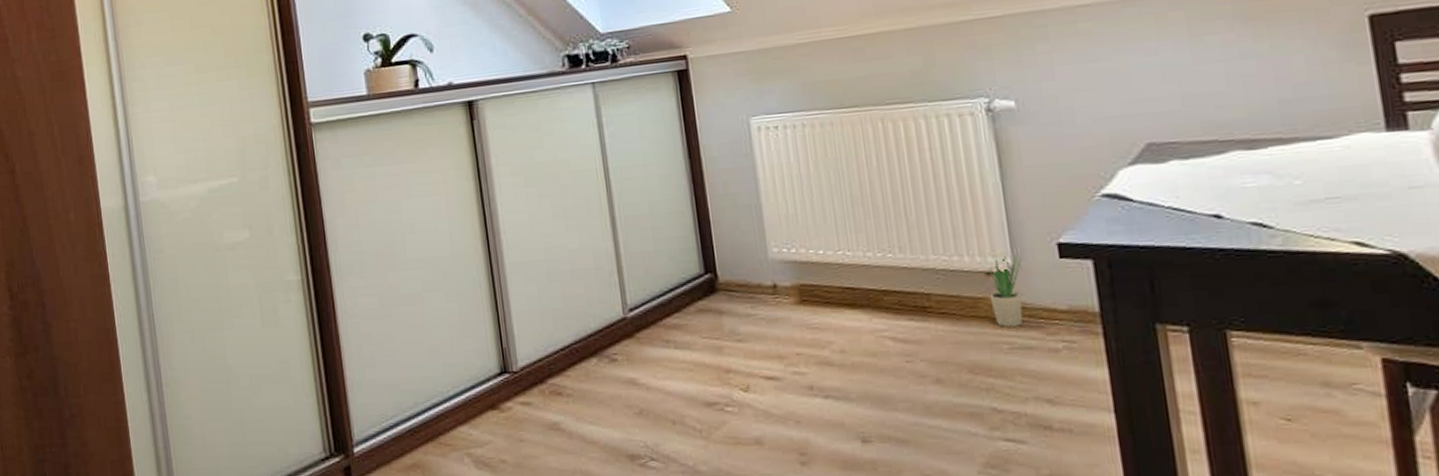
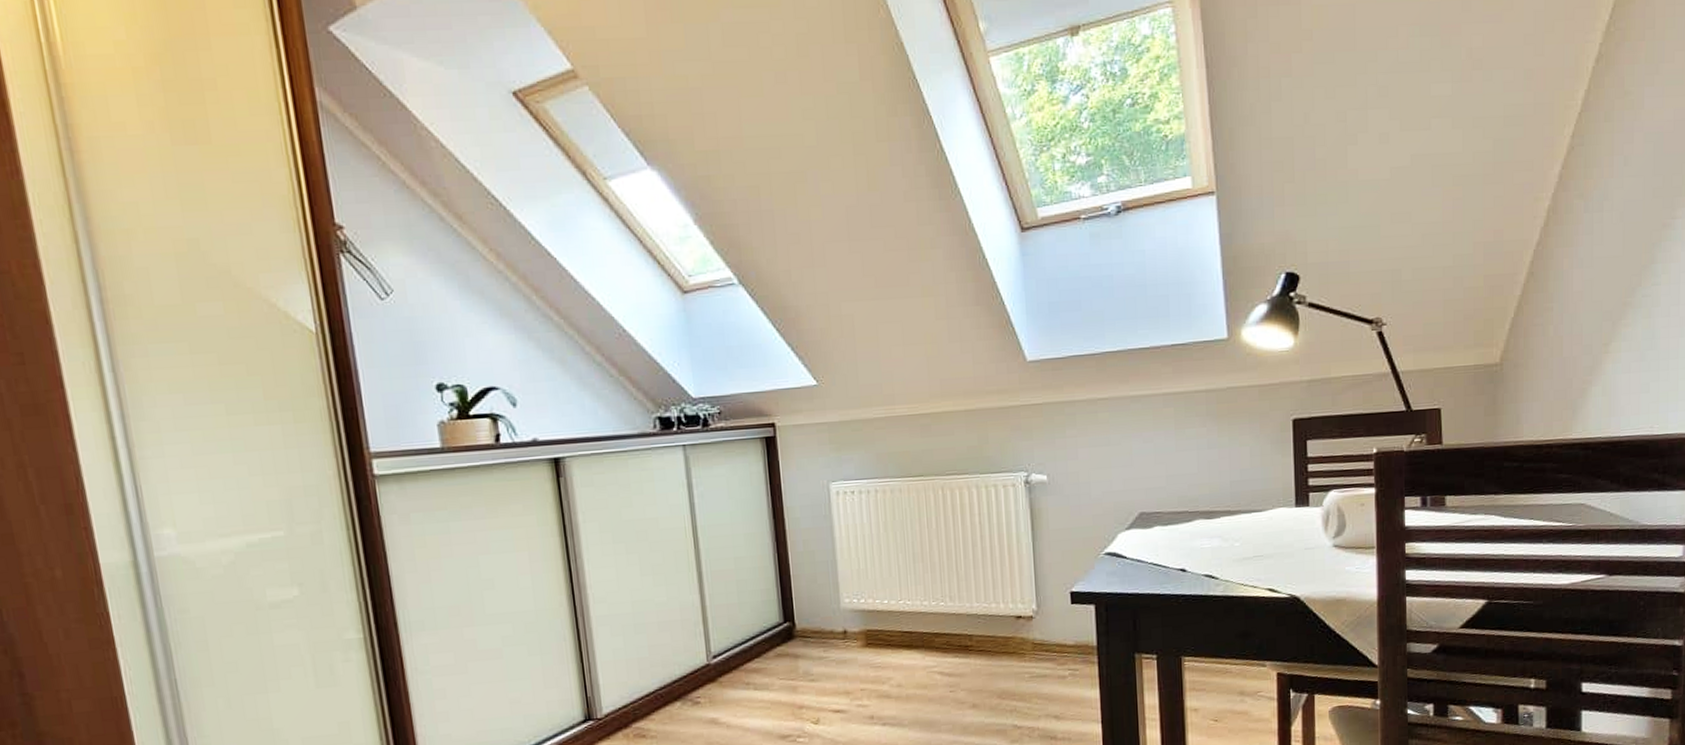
potted plant: present [987,255,1023,327] -> none [1017,602,1043,660]

